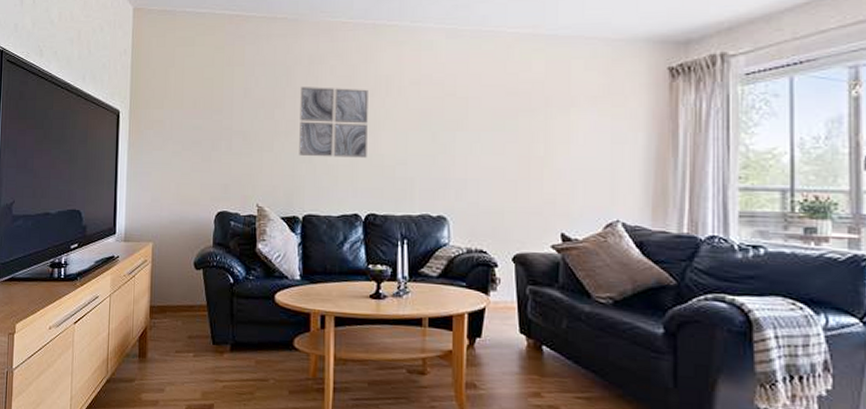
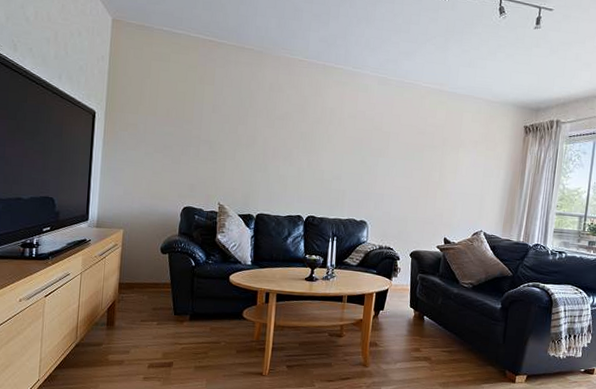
wall art: present [299,87,368,158] -> none [256,109,316,172]

